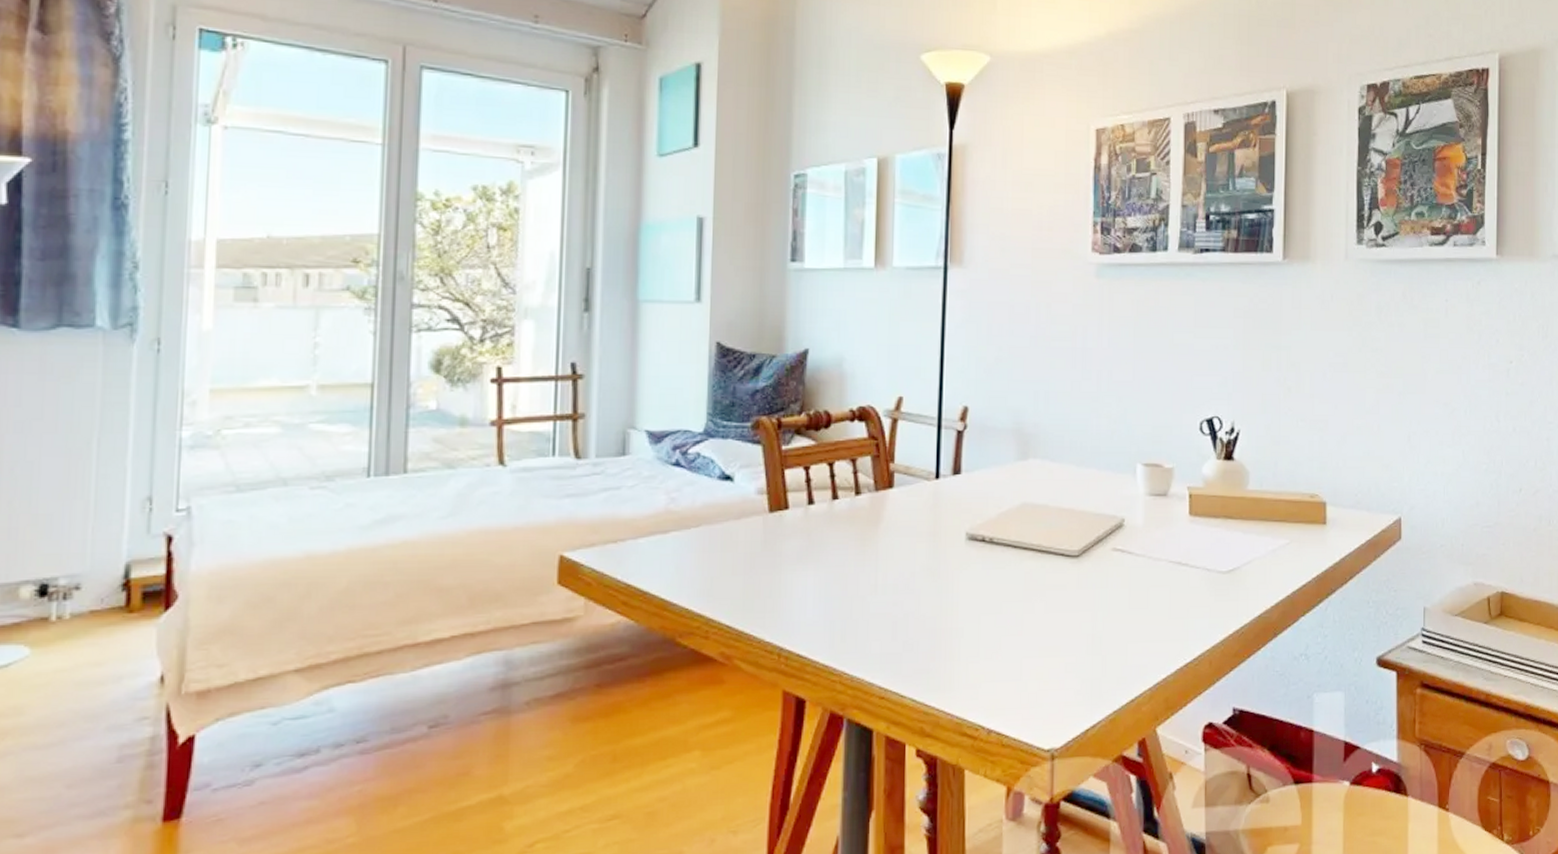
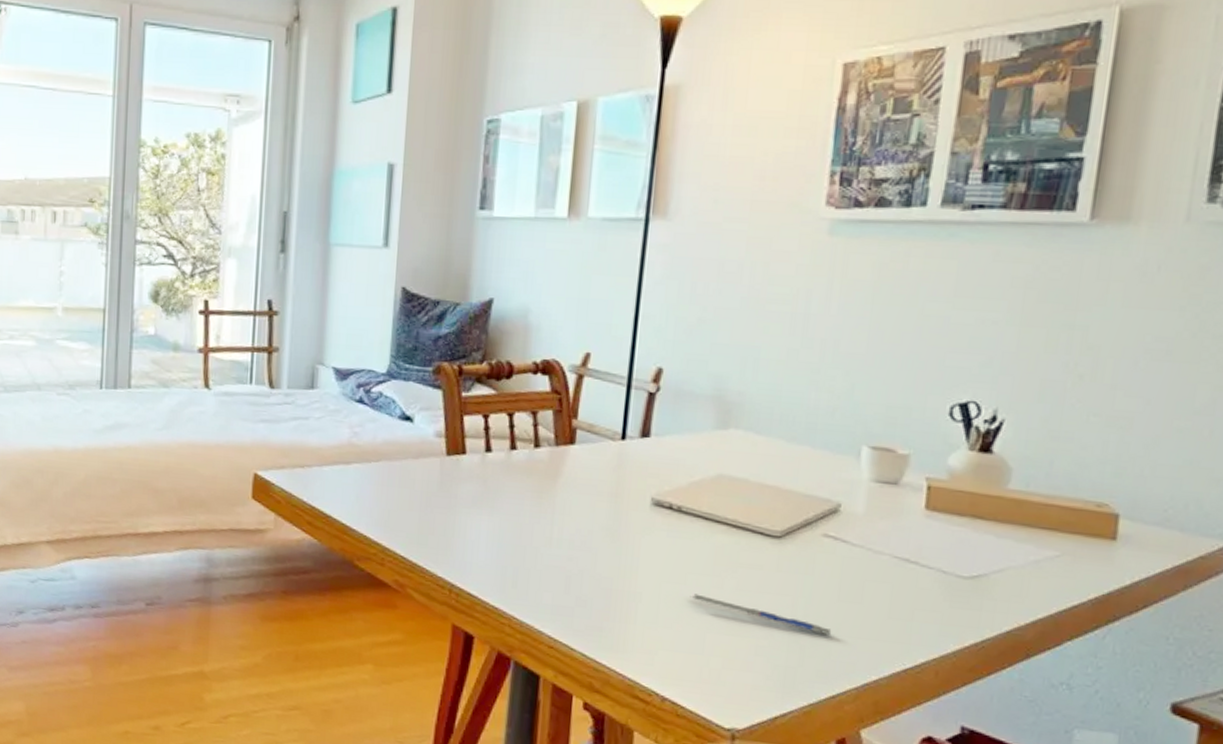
pen: none [1006,621,1127,644] -> present [690,594,832,636]

